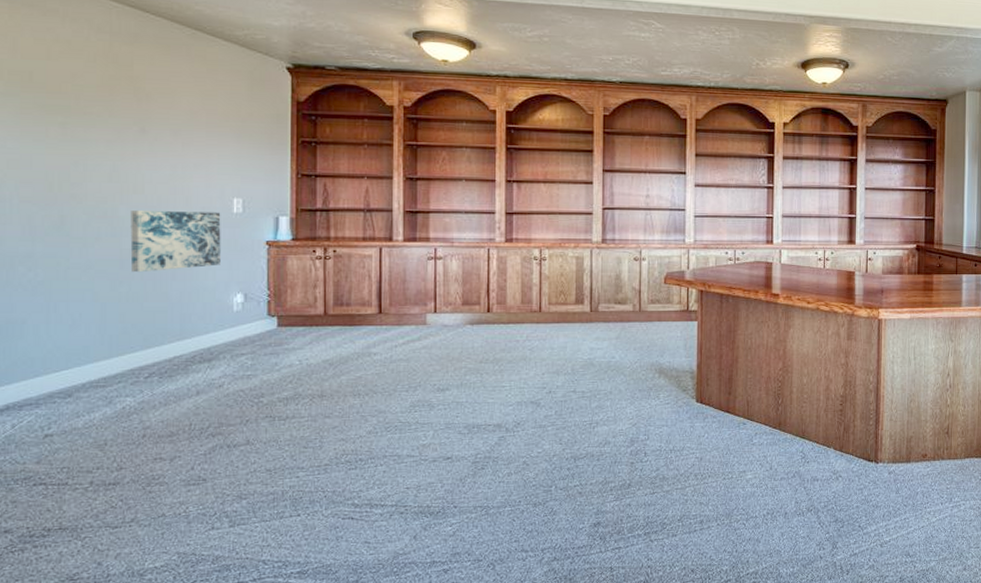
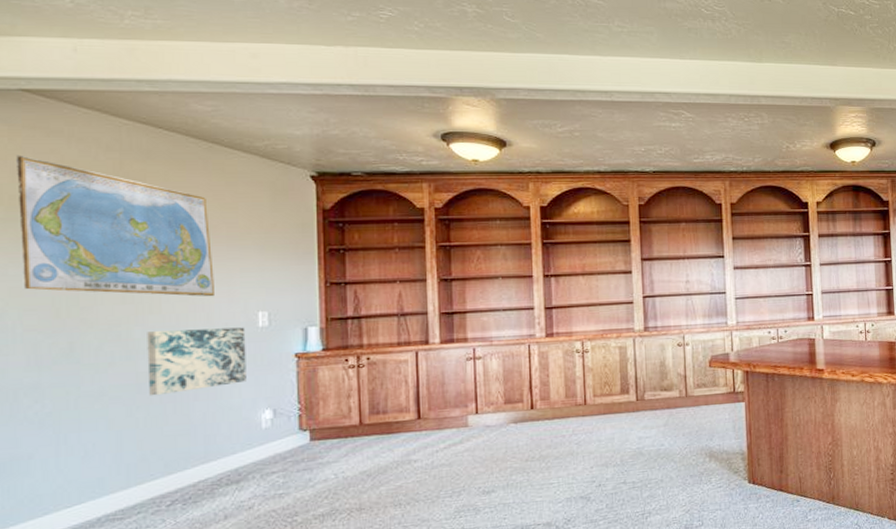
world map: none [16,31,193,181] -> present [17,155,214,297]

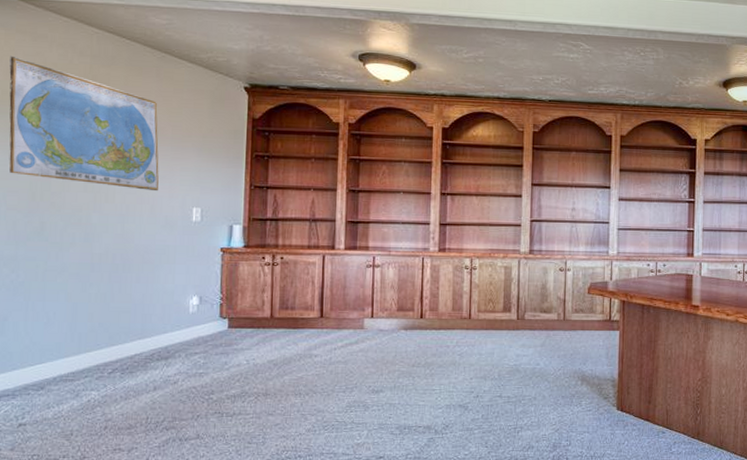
wall art: present [147,327,246,396] -> none [100,218,182,276]

